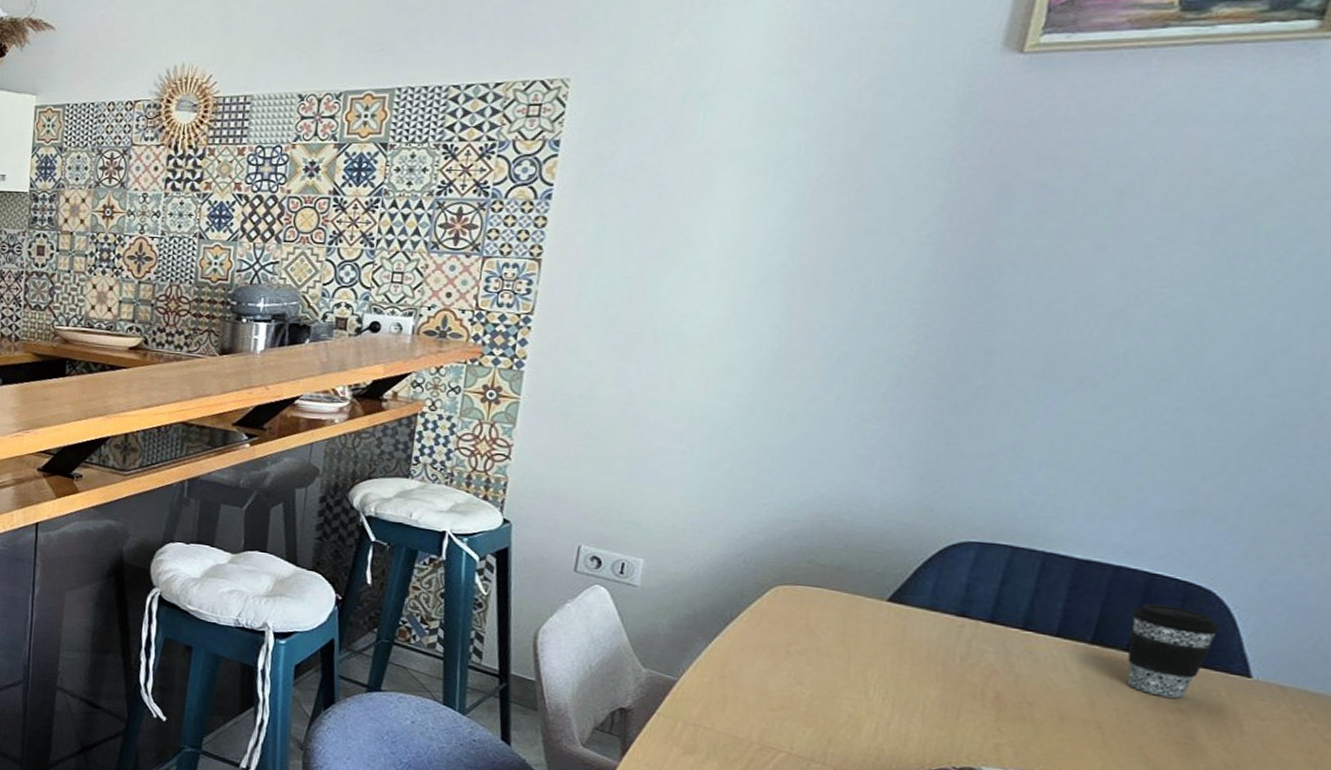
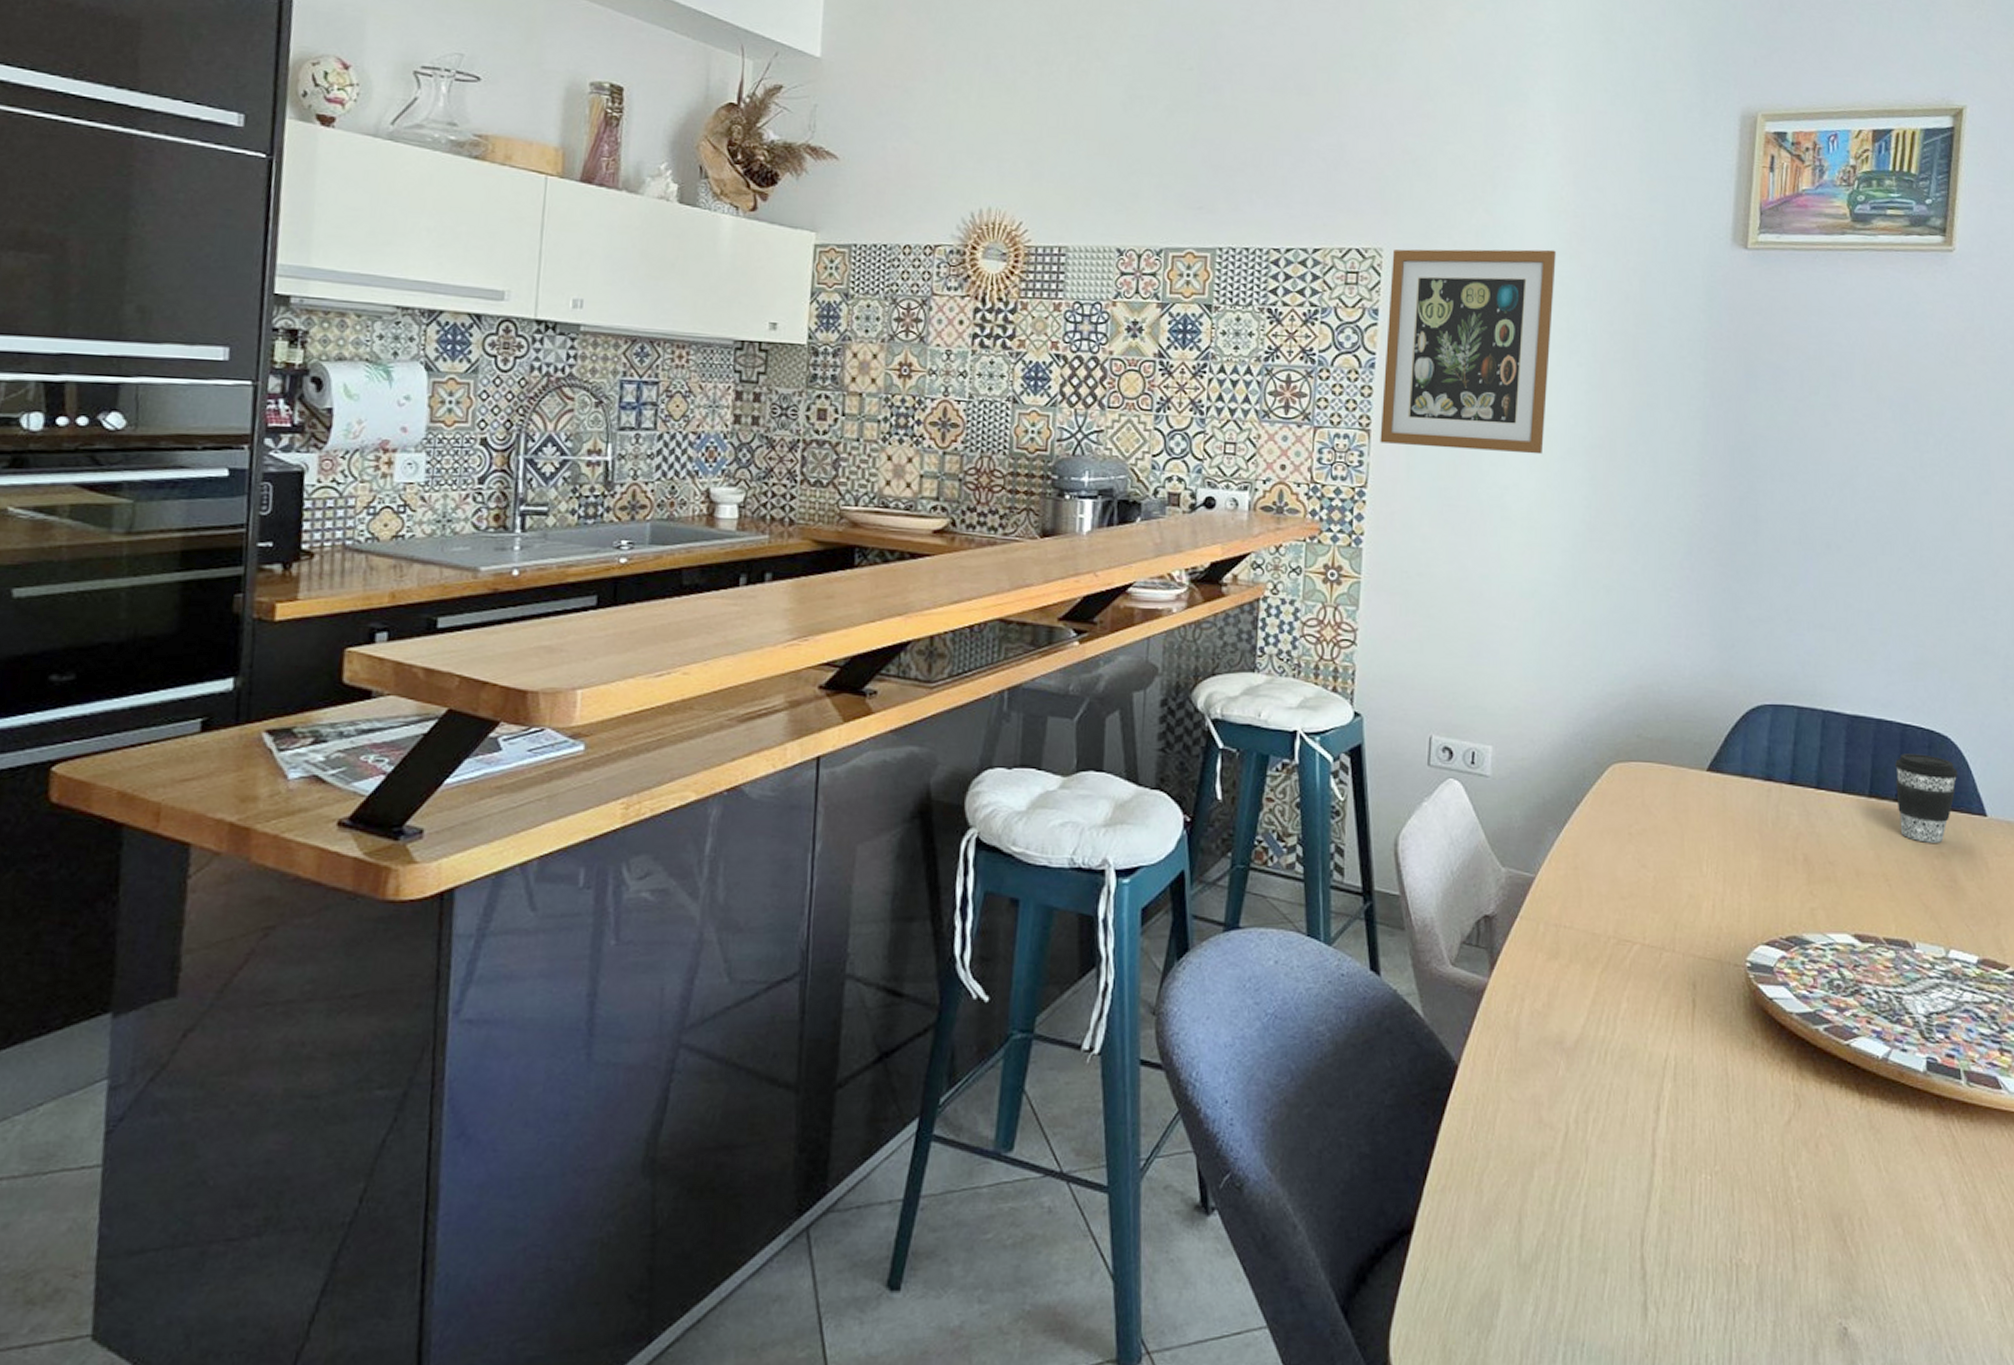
wall art: none [550,68,772,283] -> present [1380,249,1556,455]

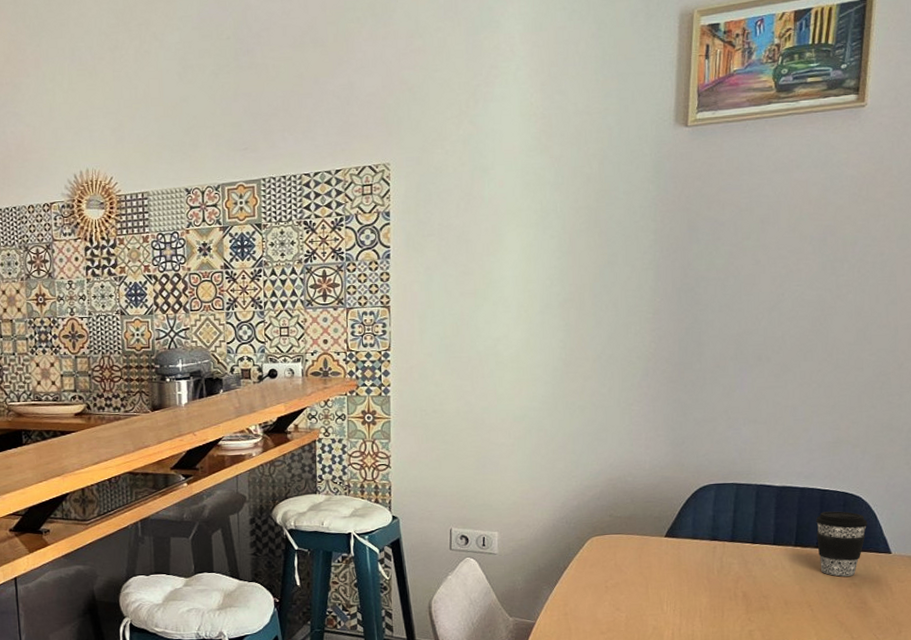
wall art: present [1380,249,1556,455] -> none [397,147,529,315]

